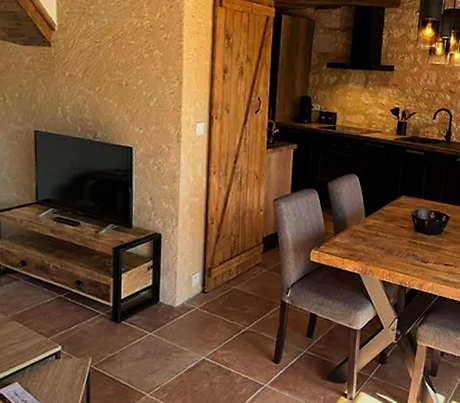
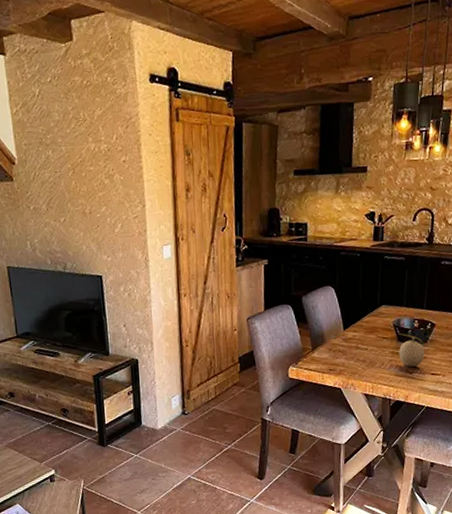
fruit: none [415,223,439,257] -> present [398,332,425,367]

